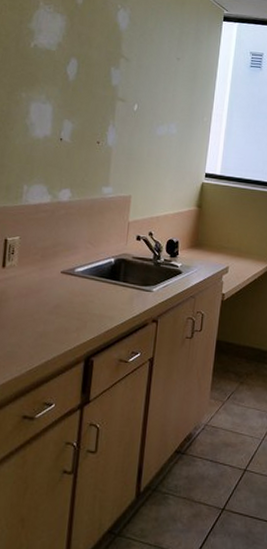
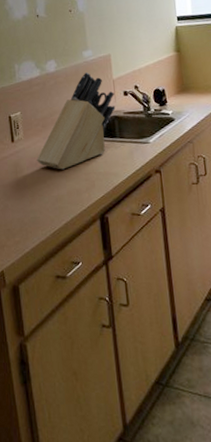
knife block: none [27,209,127,305] -> present [36,72,116,170]

